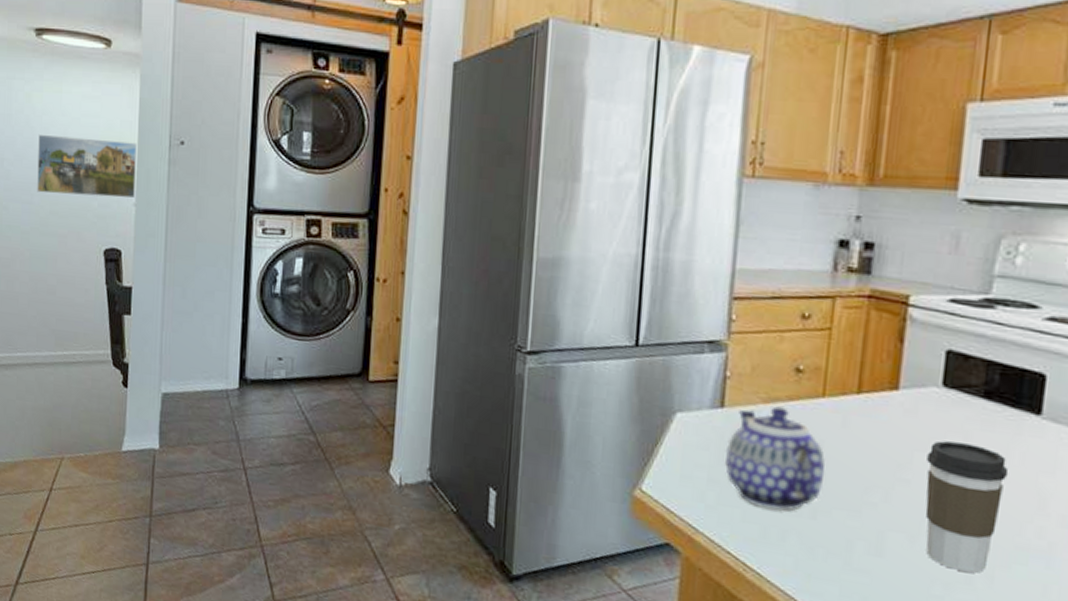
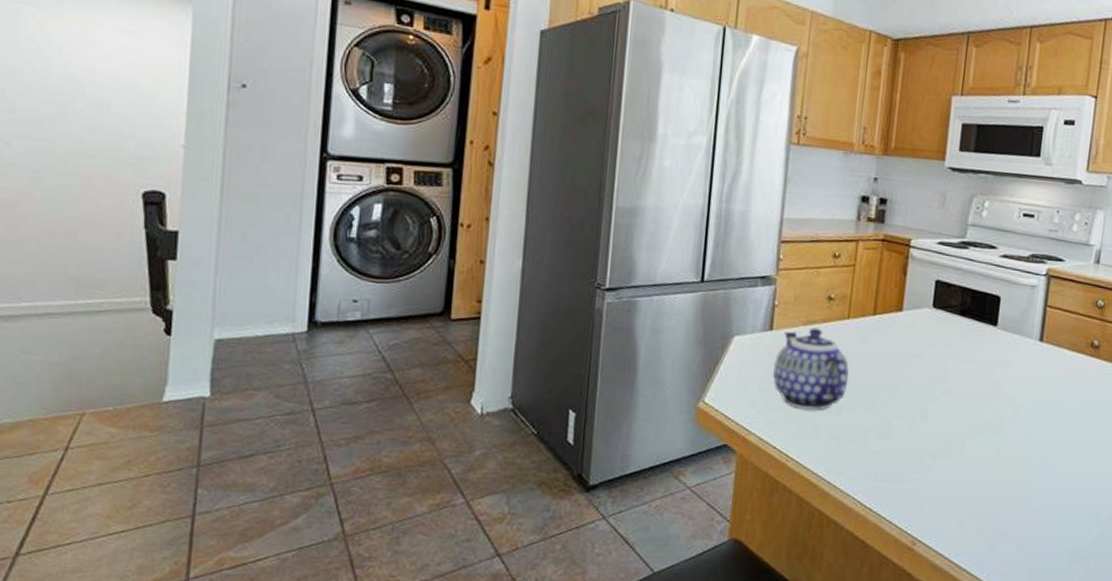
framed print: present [37,134,137,199] -> none [53,65,187,140]
coffee cup: present [925,440,1009,573] -> none [919,348,976,445]

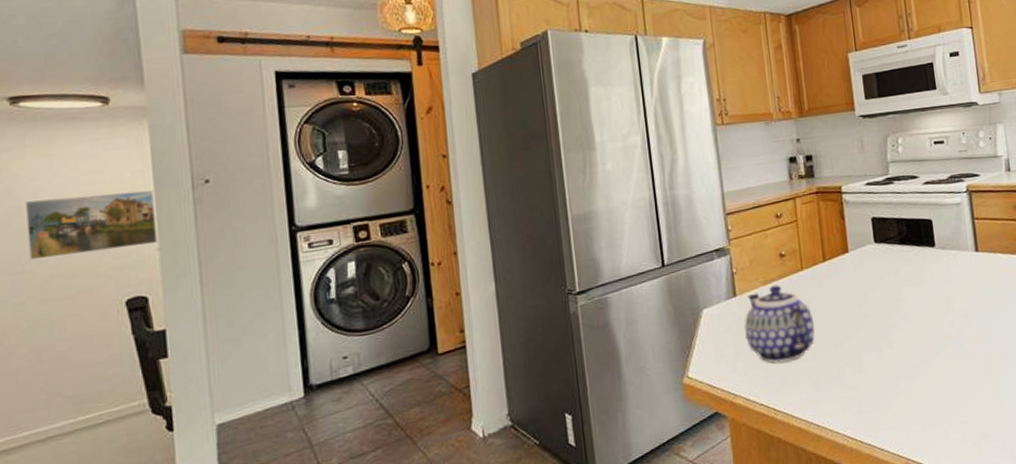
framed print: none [53,65,187,140] -> present [25,190,157,260]

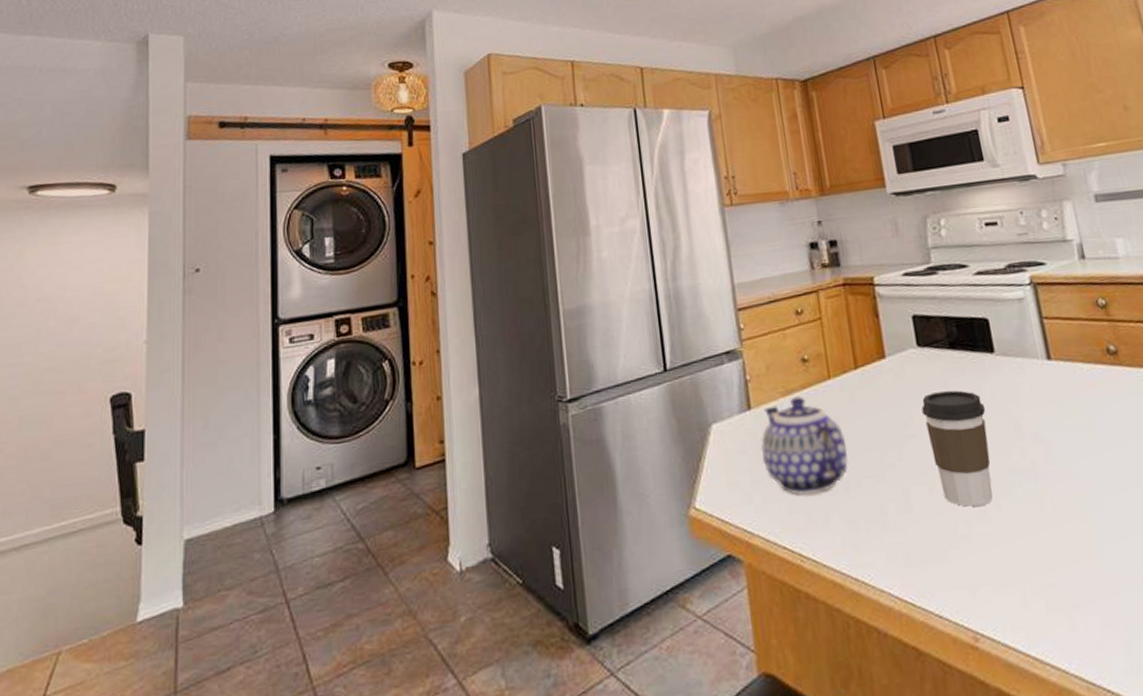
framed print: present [25,190,157,260] -> none [28,279,146,352]
coffee cup: none [875,277,927,367] -> present [922,390,993,507]

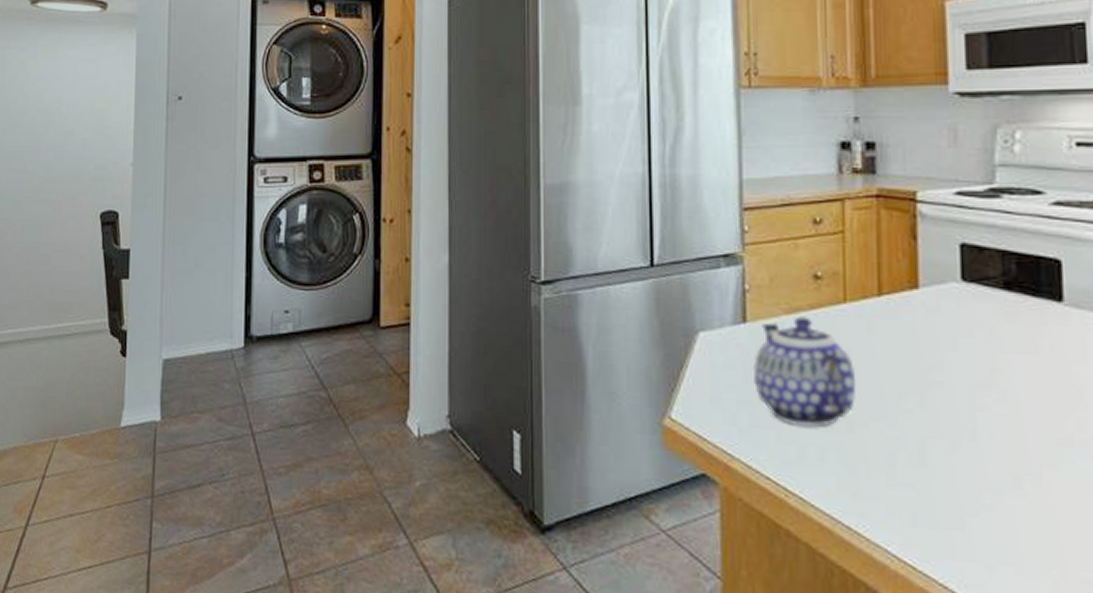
coffee cup: present [922,390,993,507] -> none [957,337,1040,475]

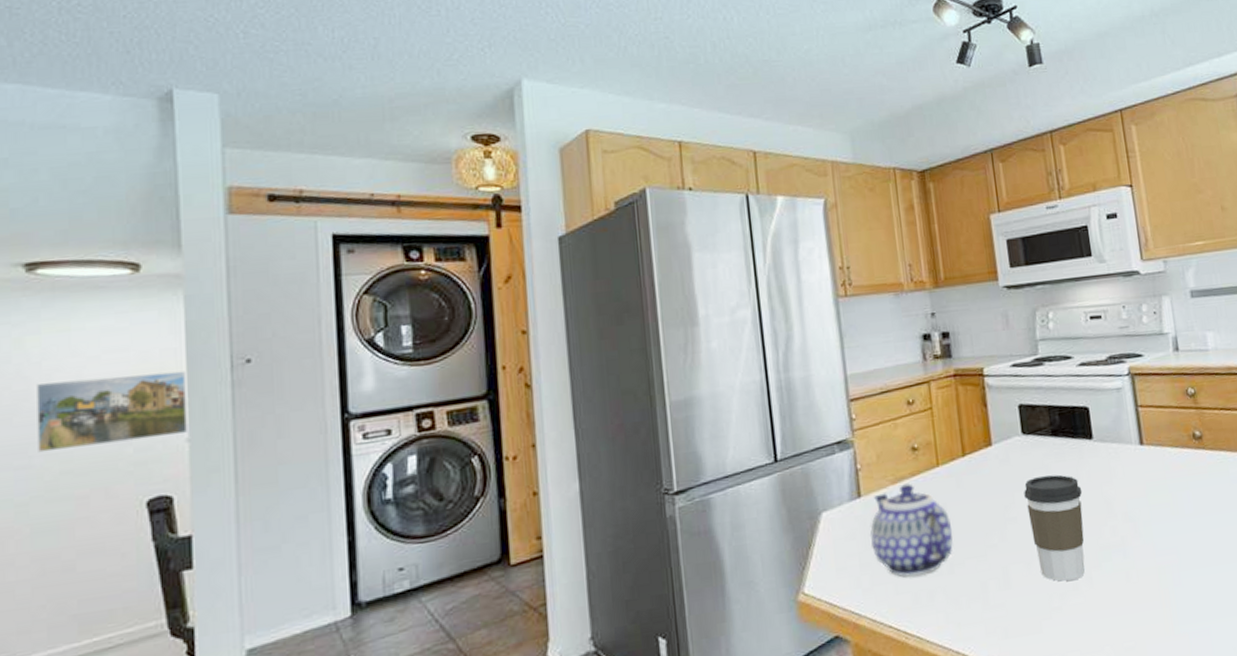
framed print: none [30,100,133,160] -> present [37,371,187,453]
coffee cup: none [957,337,1040,475] -> present [1024,474,1085,581]

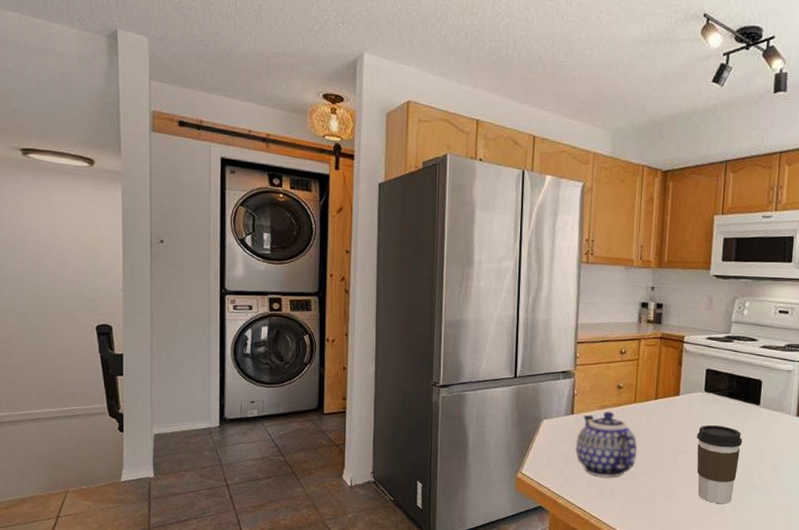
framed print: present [37,371,187,453] -> none [30,234,122,285]

